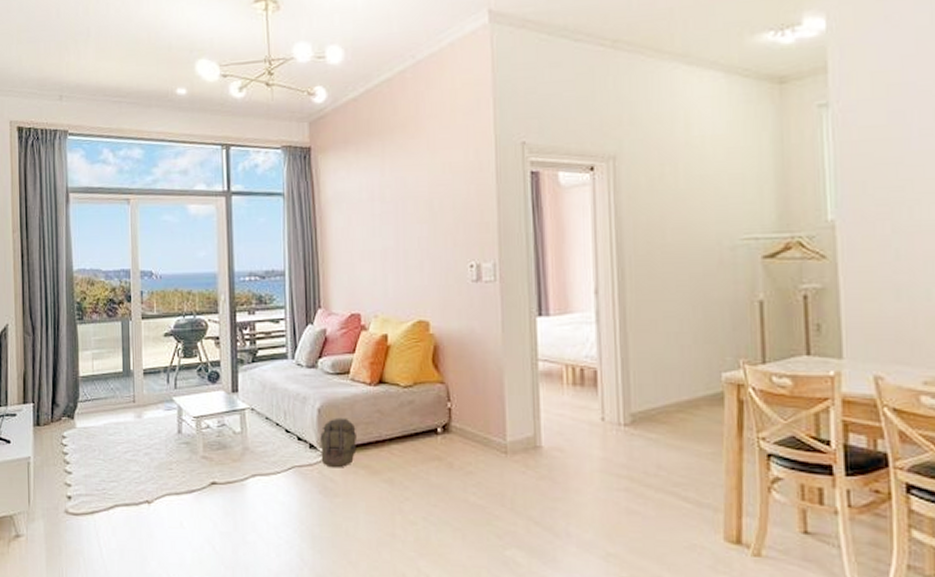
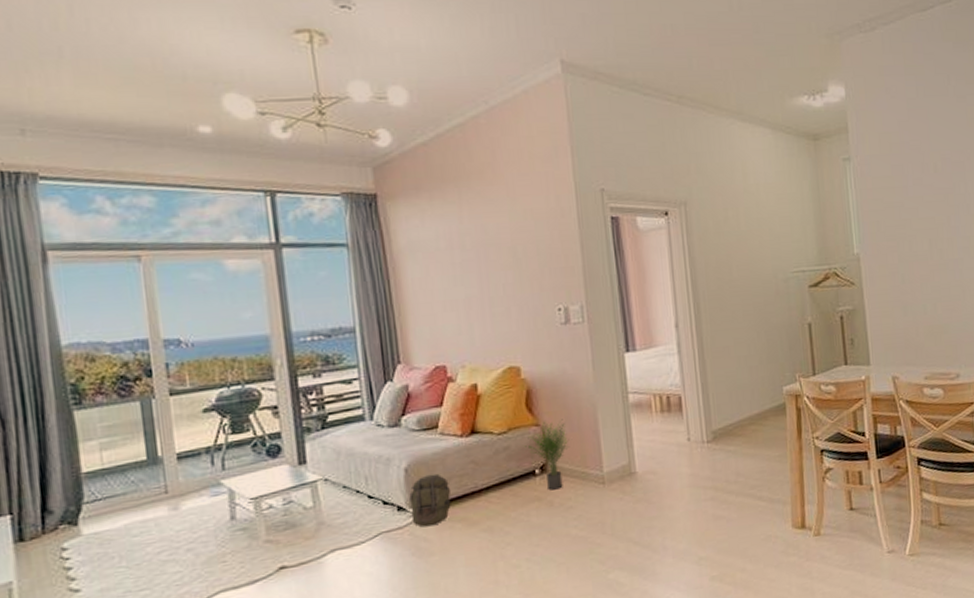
potted plant: none [429,379,472,452] -> present [525,421,569,491]

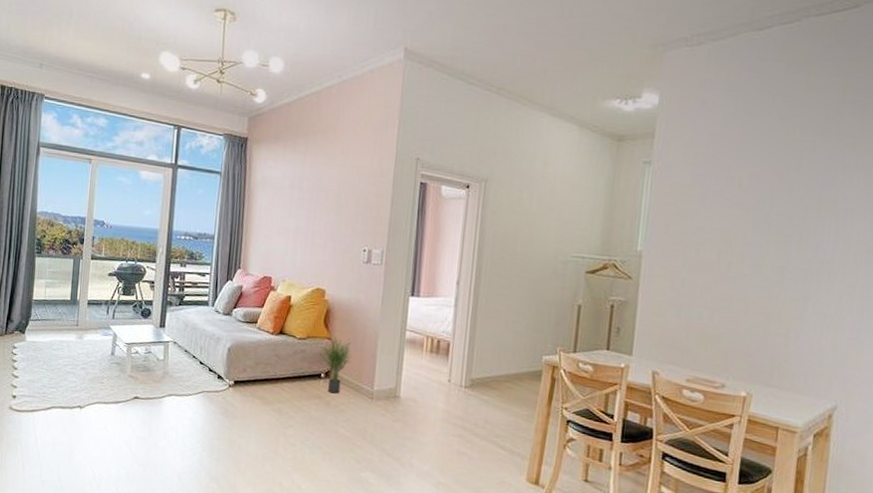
backpack: present [409,474,451,527] -> none [226,357,257,397]

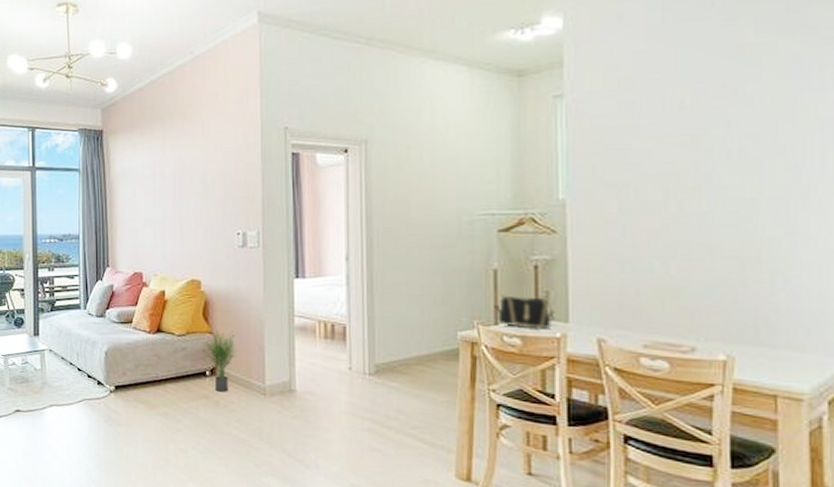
handbag: none [575,327,622,359] -> present [494,295,555,328]

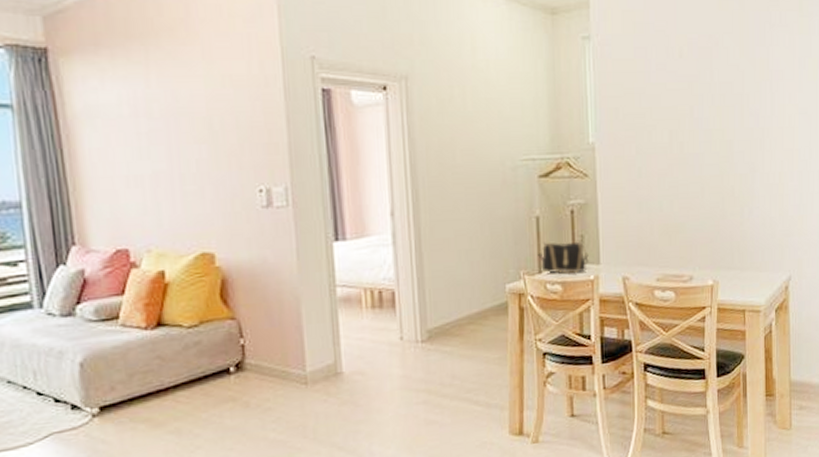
potted plant: present [199,330,236,392] -> none [219,314,268,390]

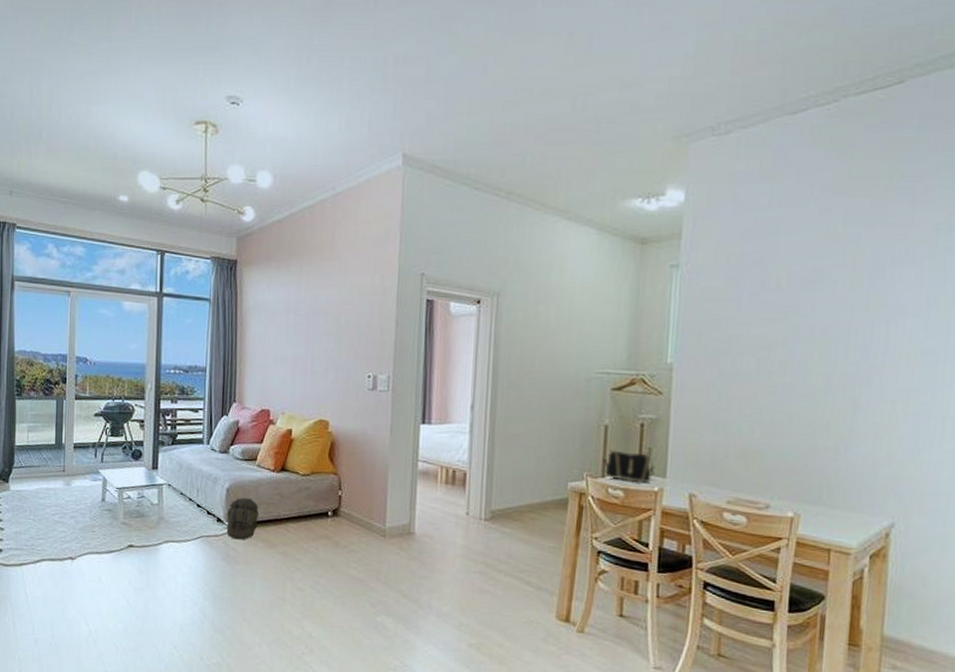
backpack: none [85,369,133,428] -> present [226,497,259,540]

